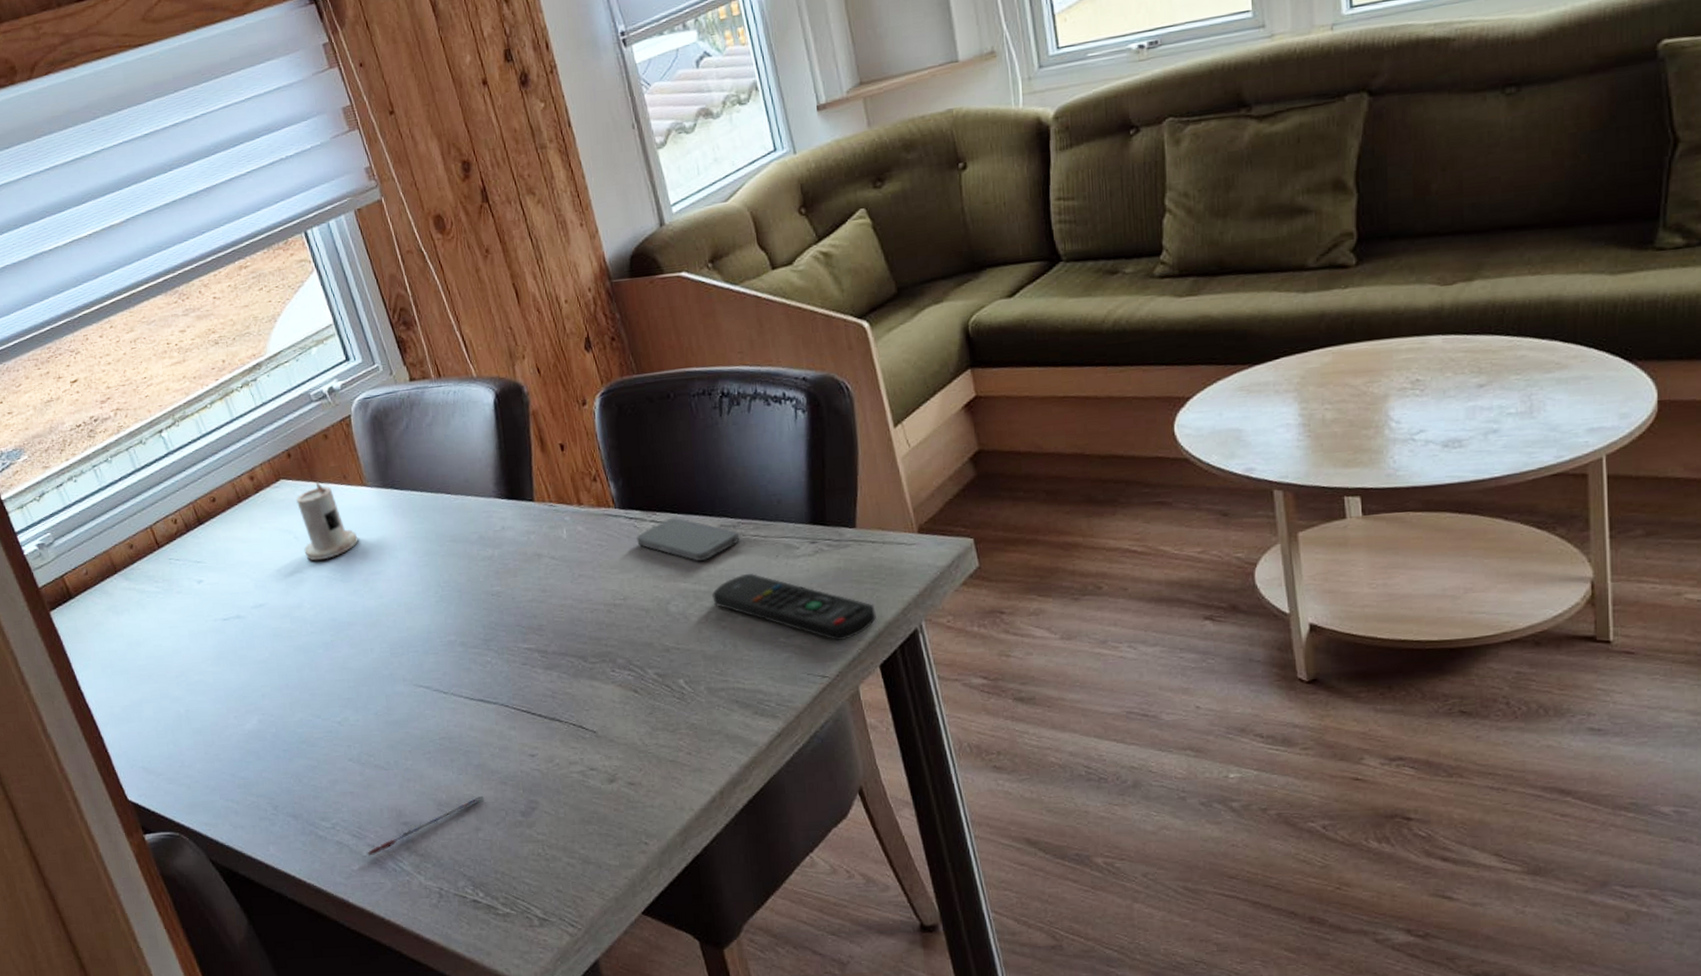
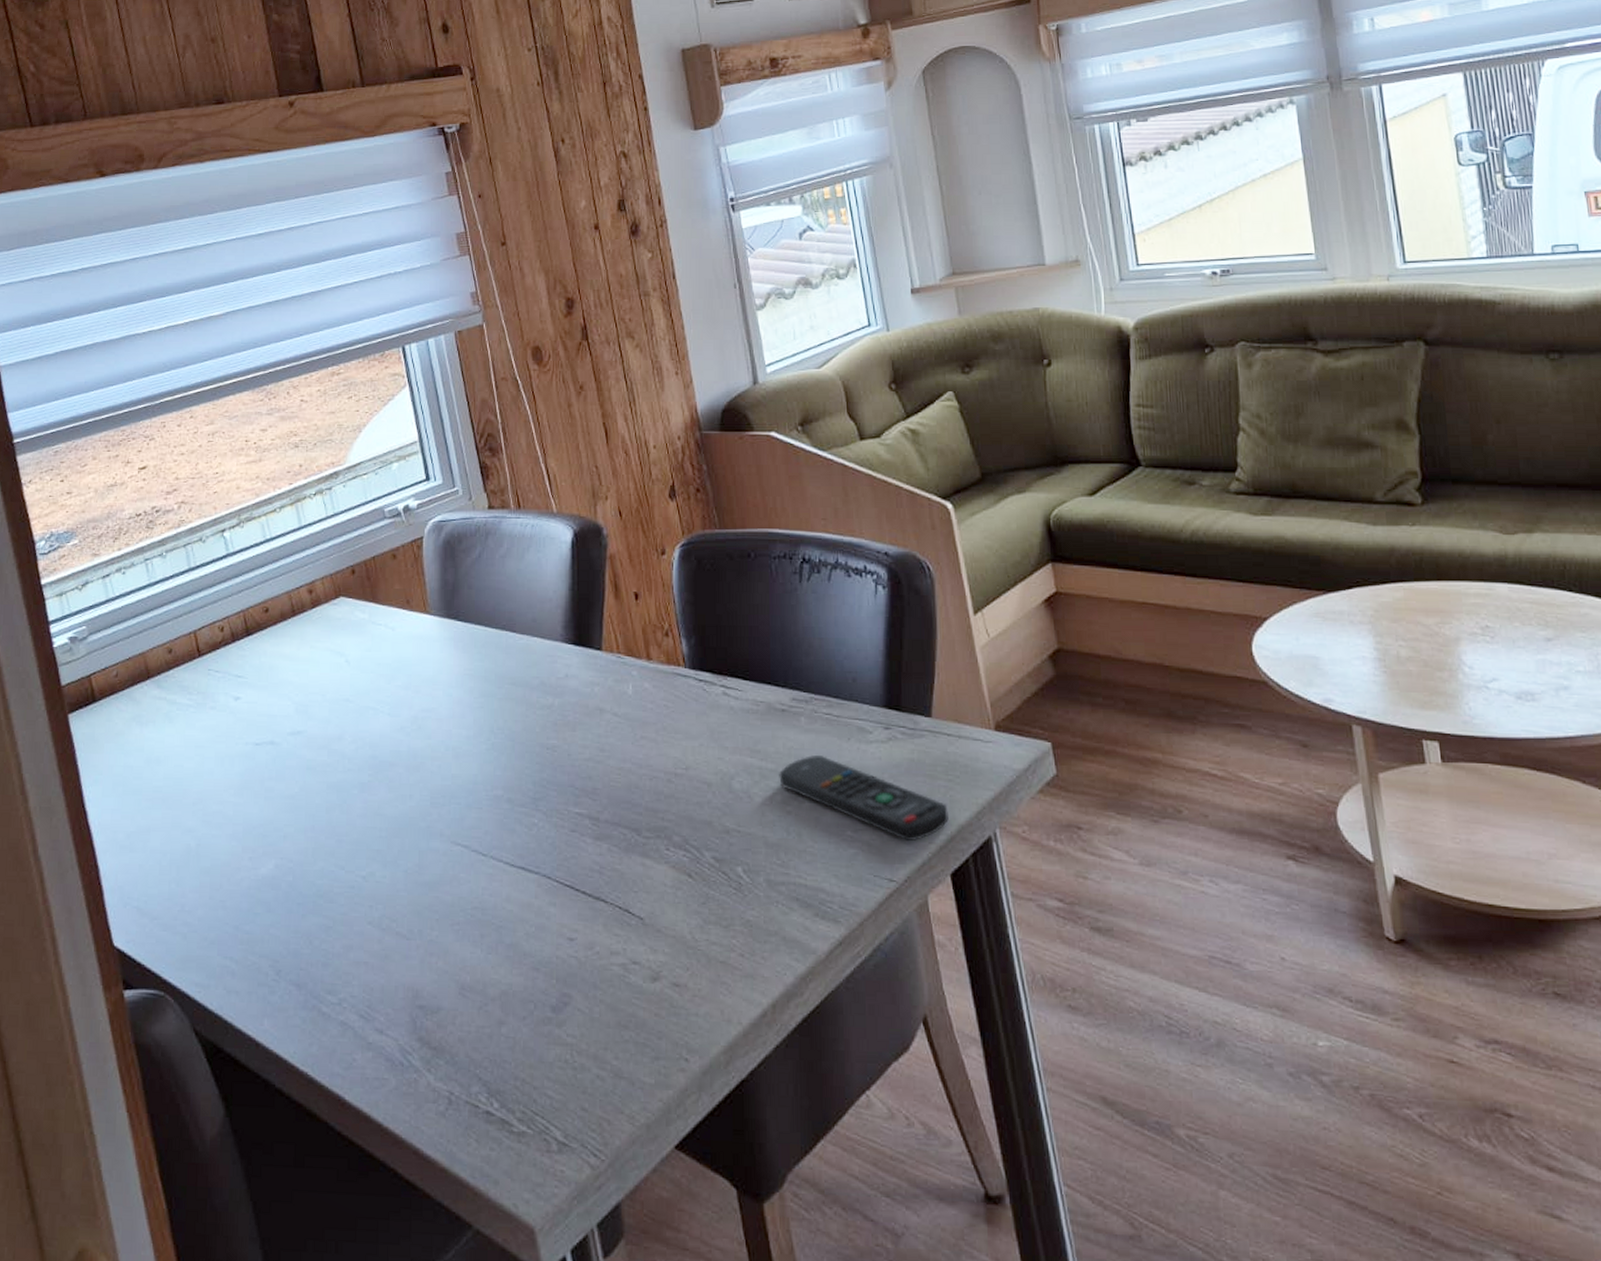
candle: present [296,481,359,561] -> none [353,603,413,690]
pen: present [367,795,483,857] -> none [373,981,511,1044]
smartphone: present [637,517,740,561] -> none [705,684,812,735]

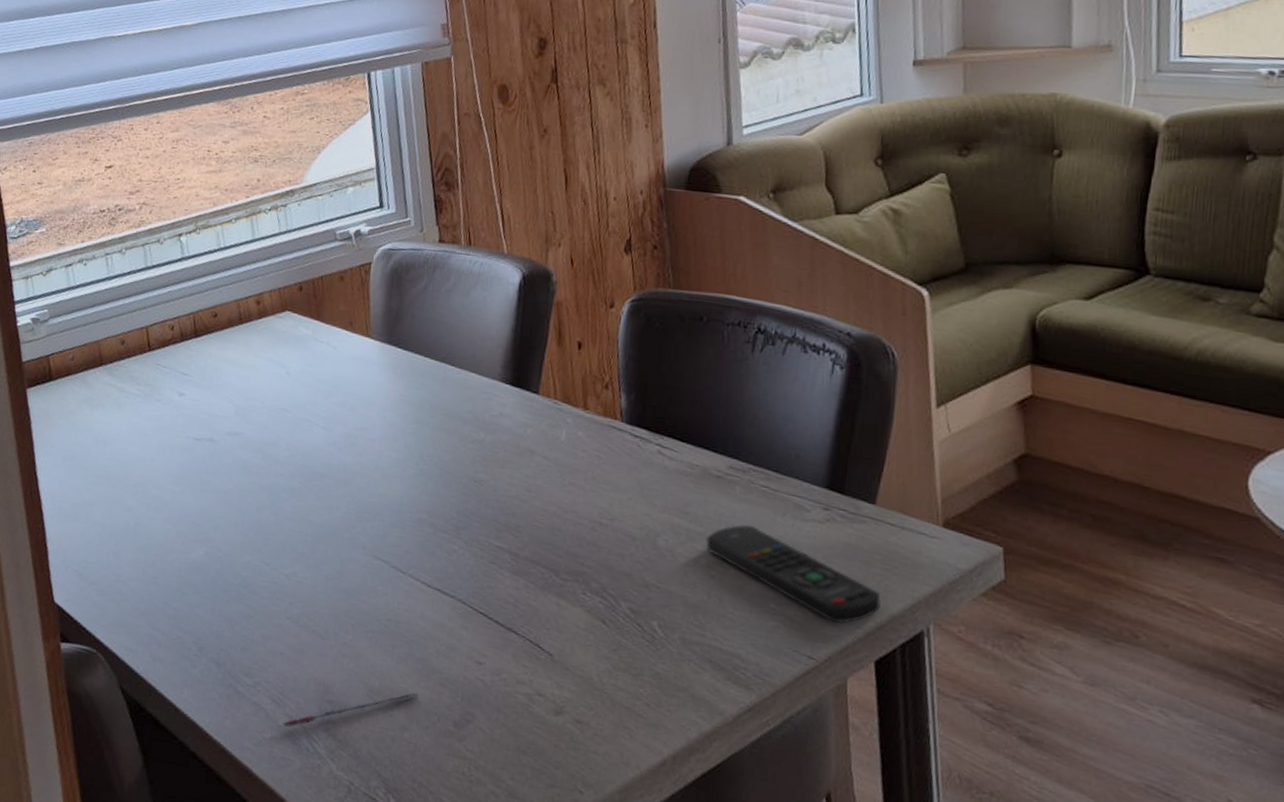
pen: none [373,981,511,1044] -> present [283,692,418,728]

